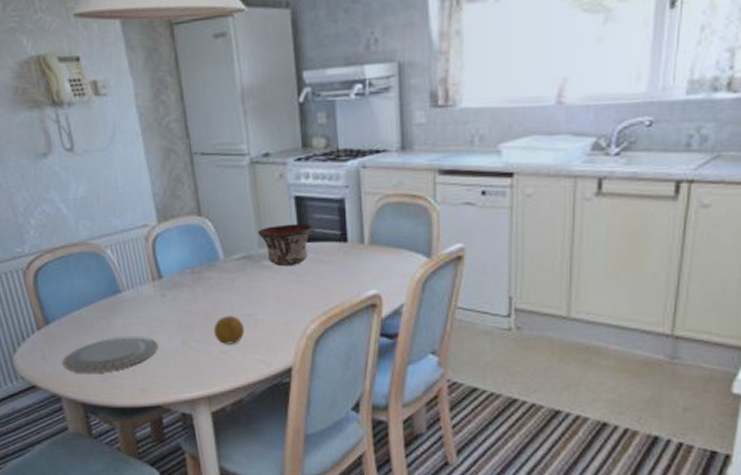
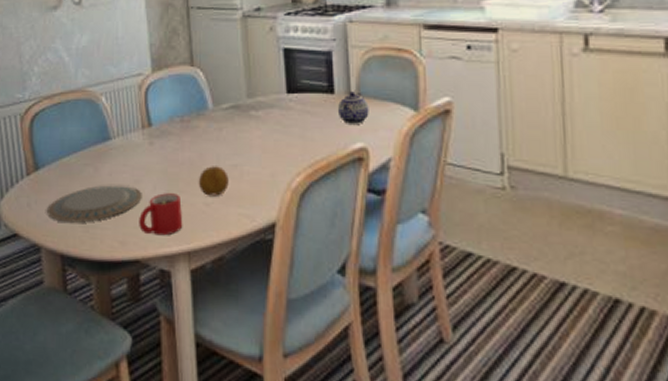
mug: none [157,343,202,383] -> present [139,193,183,236]
bowl: present [257,223,313,267] -> none [246,74,300,117]
teapot: none [350,239,383,272] -> present [337,91,369,124]

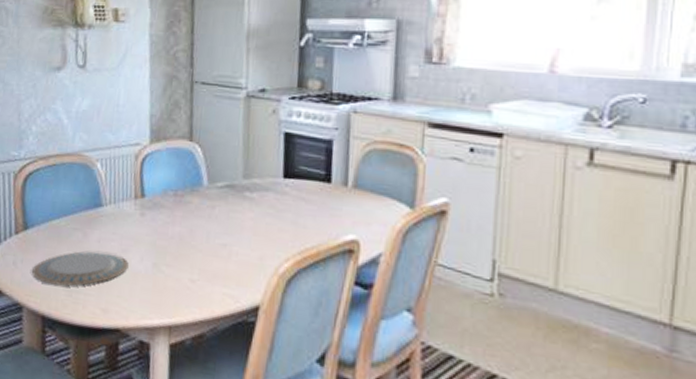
mug: present [139,193,183,236] -> none [122,265,167,308]
fruit: present [198,166,229,196] -> none [185,243,217,274]
teapot: present [337,91,369,124] -> none [332,182,365,216]

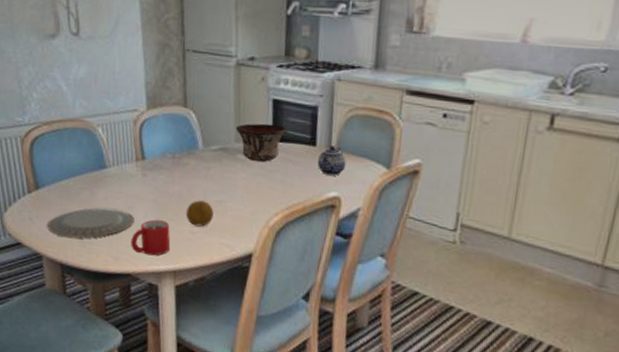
mug: none [122,265,167,308] -> present [131,219,171,256]
fruit: none [185,243,217,274] -> present [185,200,214,227]
bowl: none [243,158,299,201] -> present [235,123,286,163]
teapot: none [332,182,365,216] -> present [317,145,347,176]

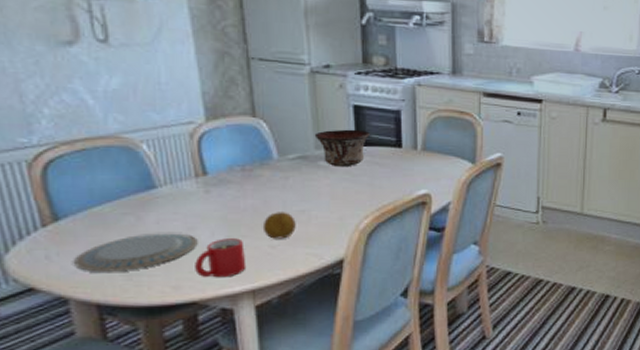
teapot: present [317,145,347,176] -> none [404,146,433,174]

